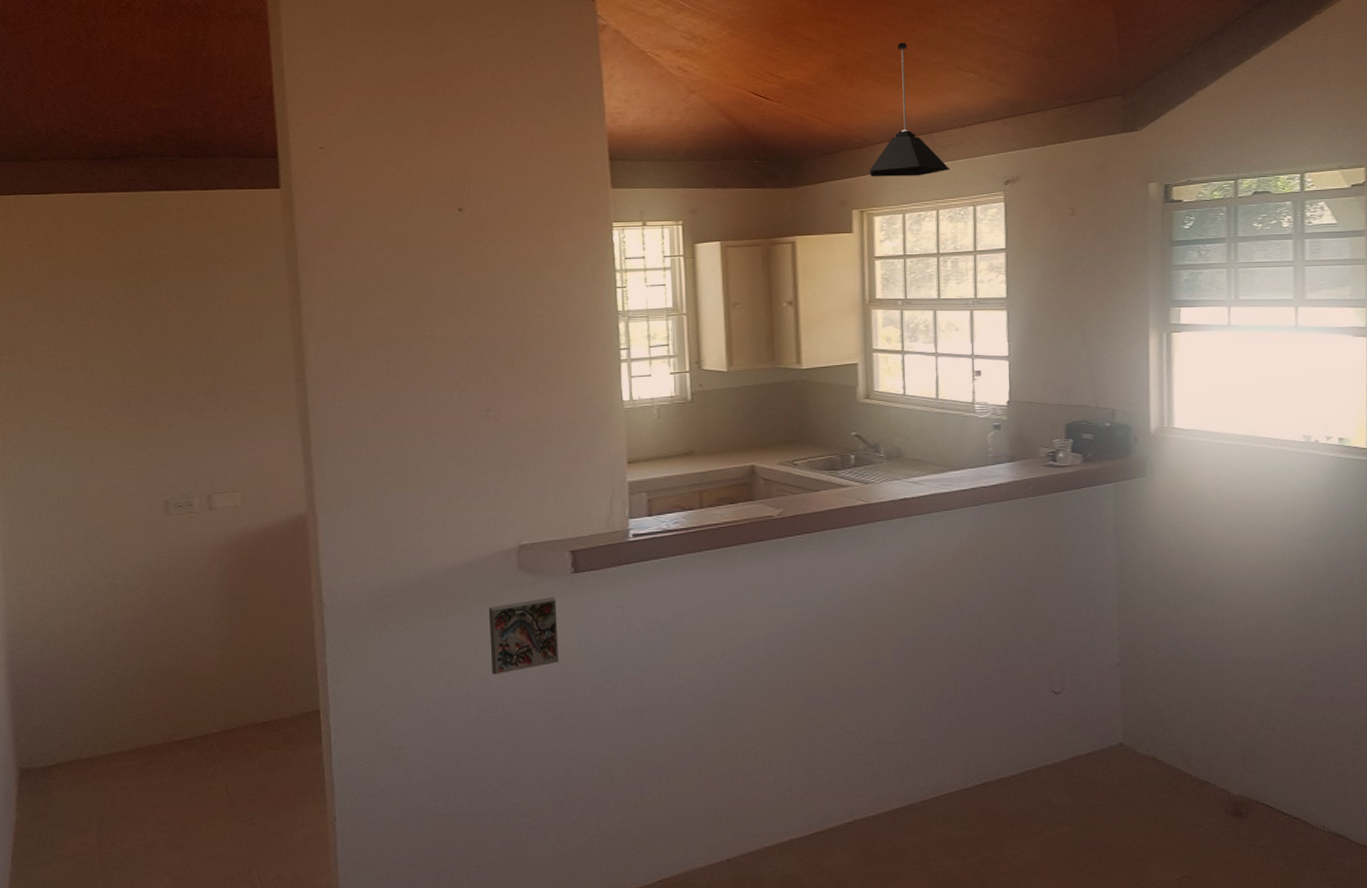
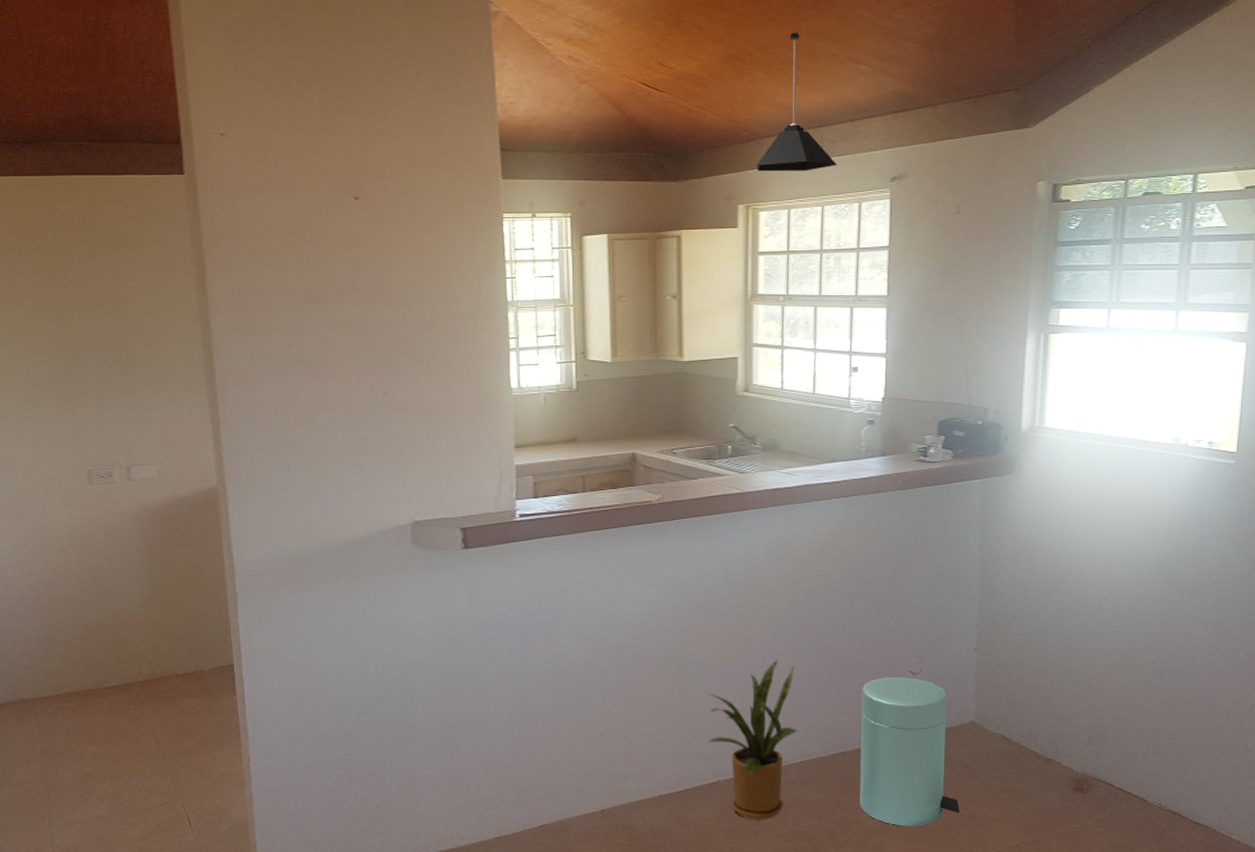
decorative tile: present [488,597,559,675] -> none [385,570,450,639]
house plant: none [838,682,937,864] -> present [707,659,799,820]
trash can: none [1002,697,1113,864] -> present [860,677,960,826]

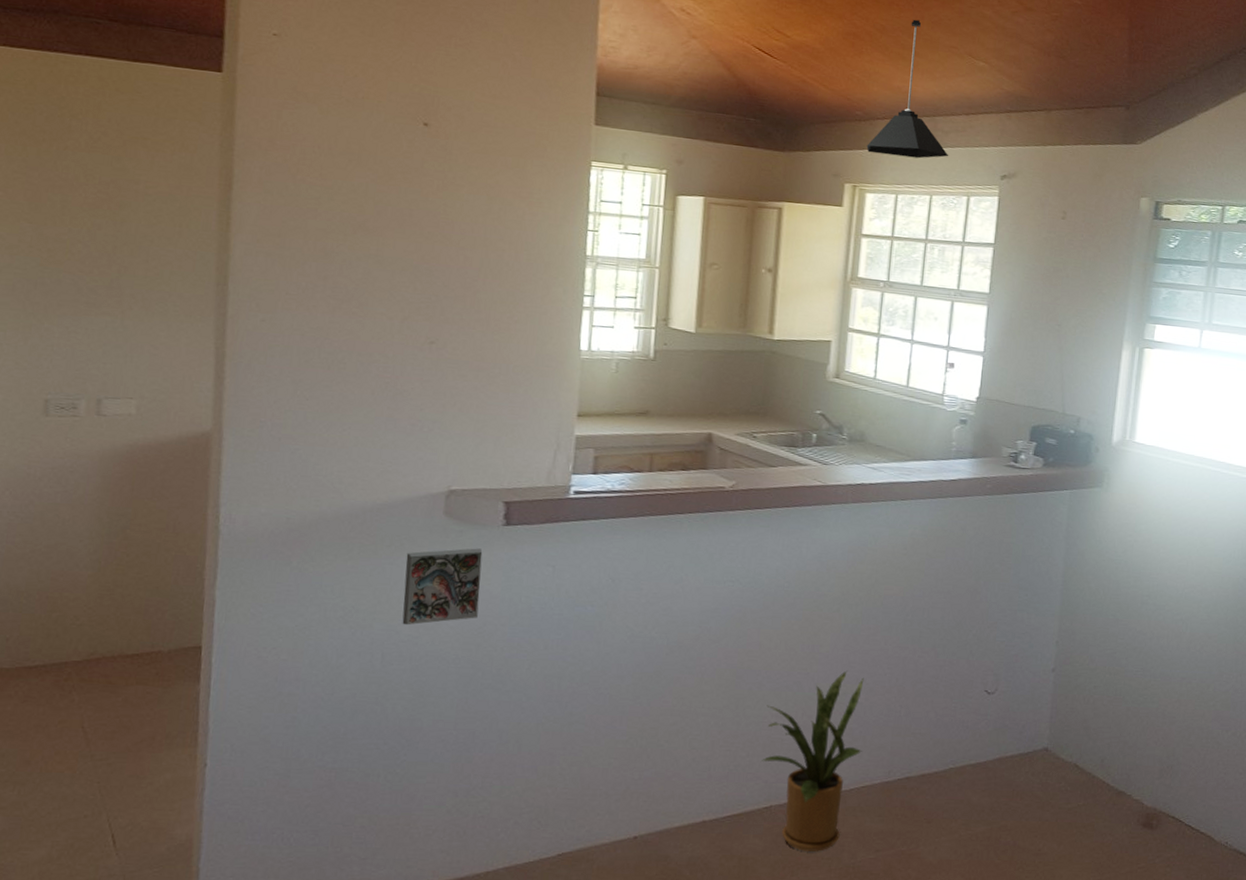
decorative tile: none [385,570,450,639] -> present [402,548,483,626]
trash can: present [860,677,960,826] -> none [922,695,1027,863]

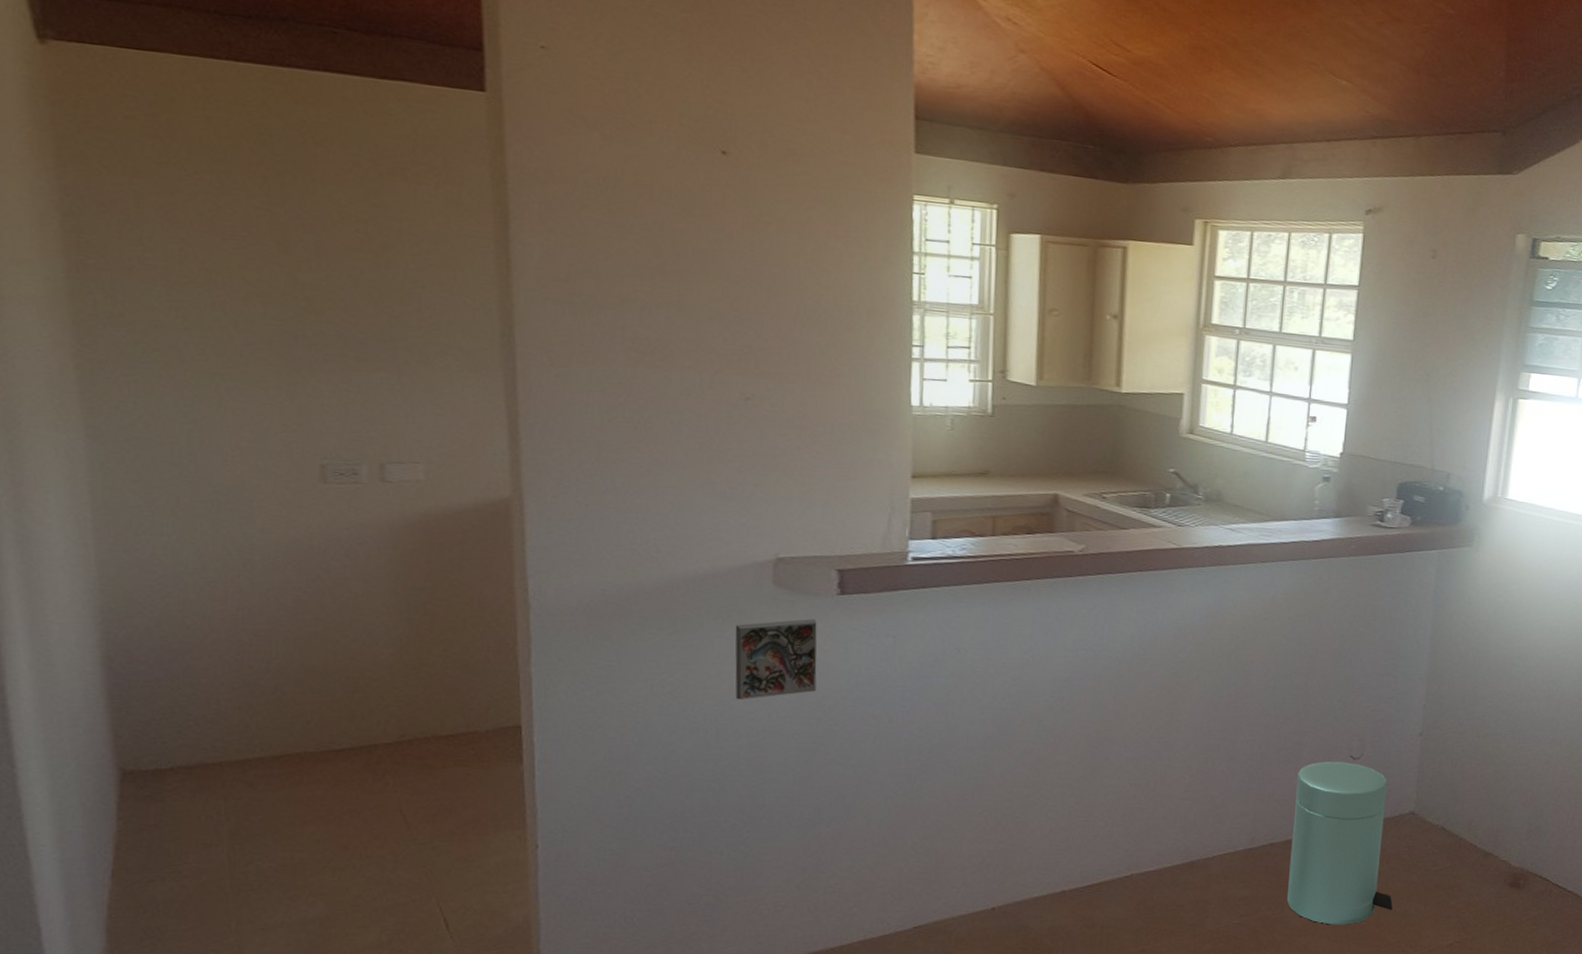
house plant: present [762,670,864,853] -> none [1121,738,1225,919]
pendant lamp: present [866,19,949,159] -> none [1218,31,1309,191]
trash can: none [922,695,1027,863] -> present [1287,761,1393,925]

